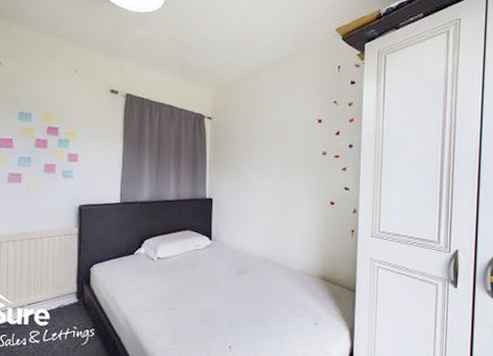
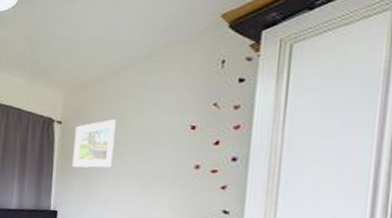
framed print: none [223,114,260,158] -> present [72,118,117,168]

